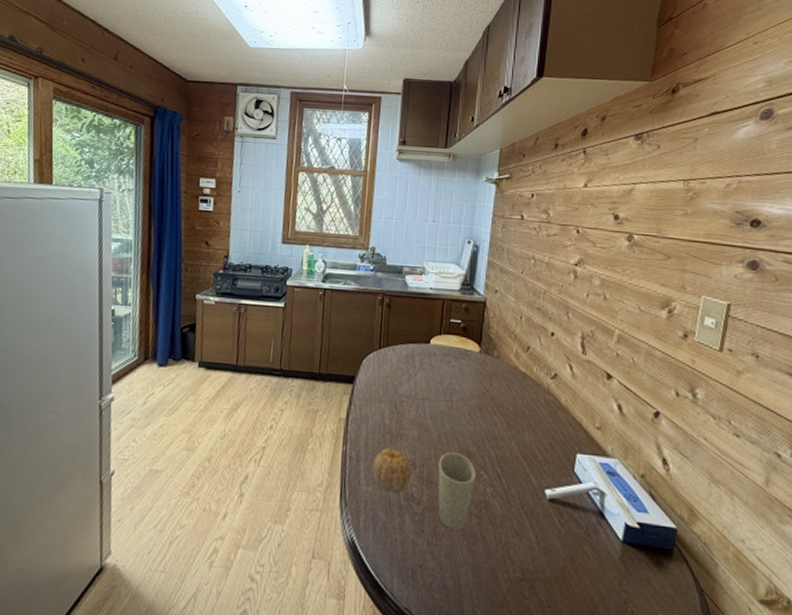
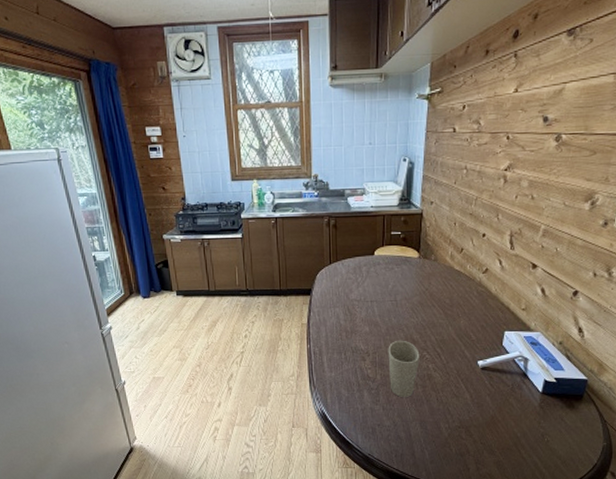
fruit: present [372,447,412,494] -> none [333,342,366,376]

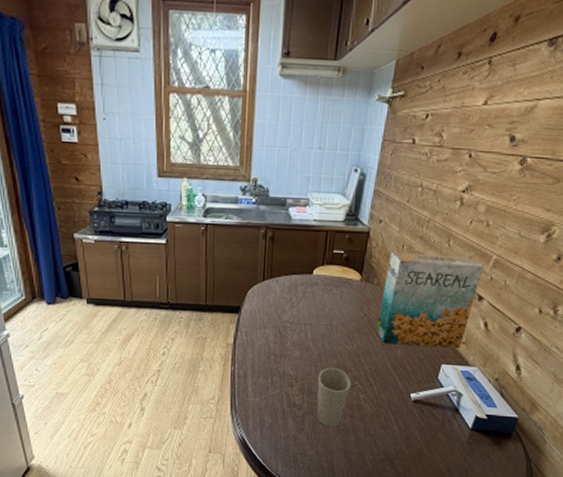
cereal box: none [438,228,533,316] -> present [376,252,484,348]

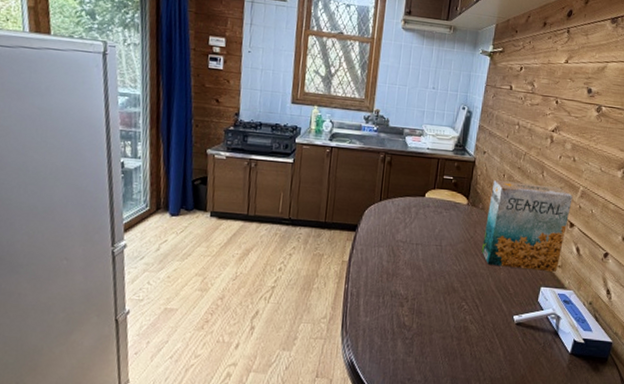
cup: present [316,367,352,427] -> none [425,287,459,350]

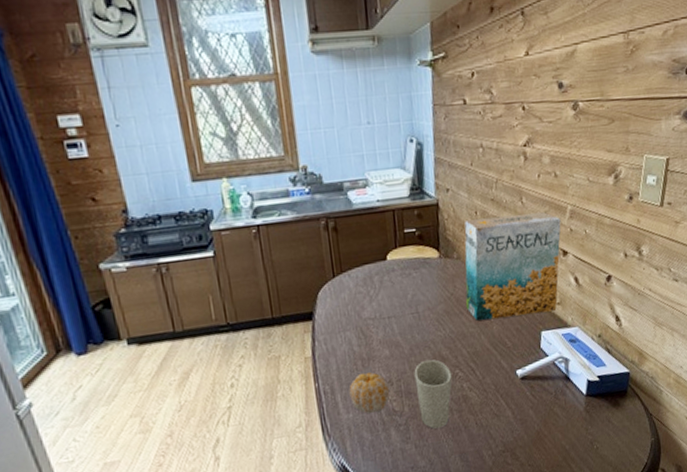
fruit: none [371,285,405,323] -> present [349,372,390,414]
cup: none [425,287,459,350] -> present [414,359,452,429]

